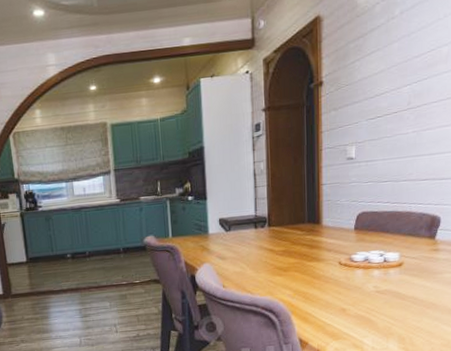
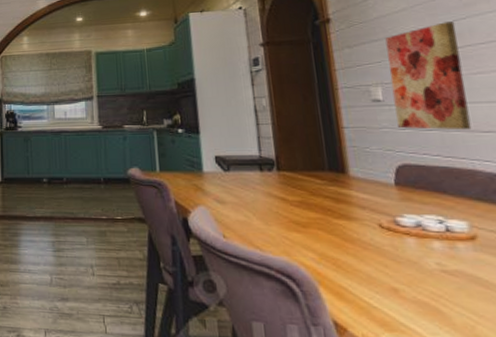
wall art: none [363,82,418,182] -> present [385,21,472,130]

